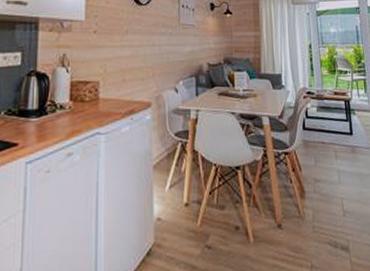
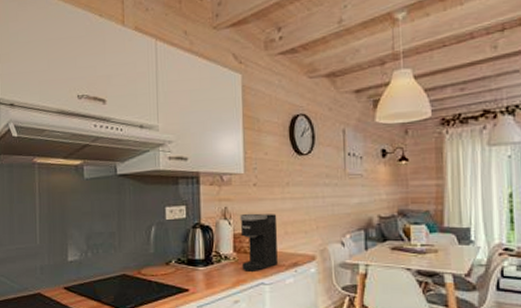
coffee maker: none [77,60,116,121] -> present [240,213,278,271]

